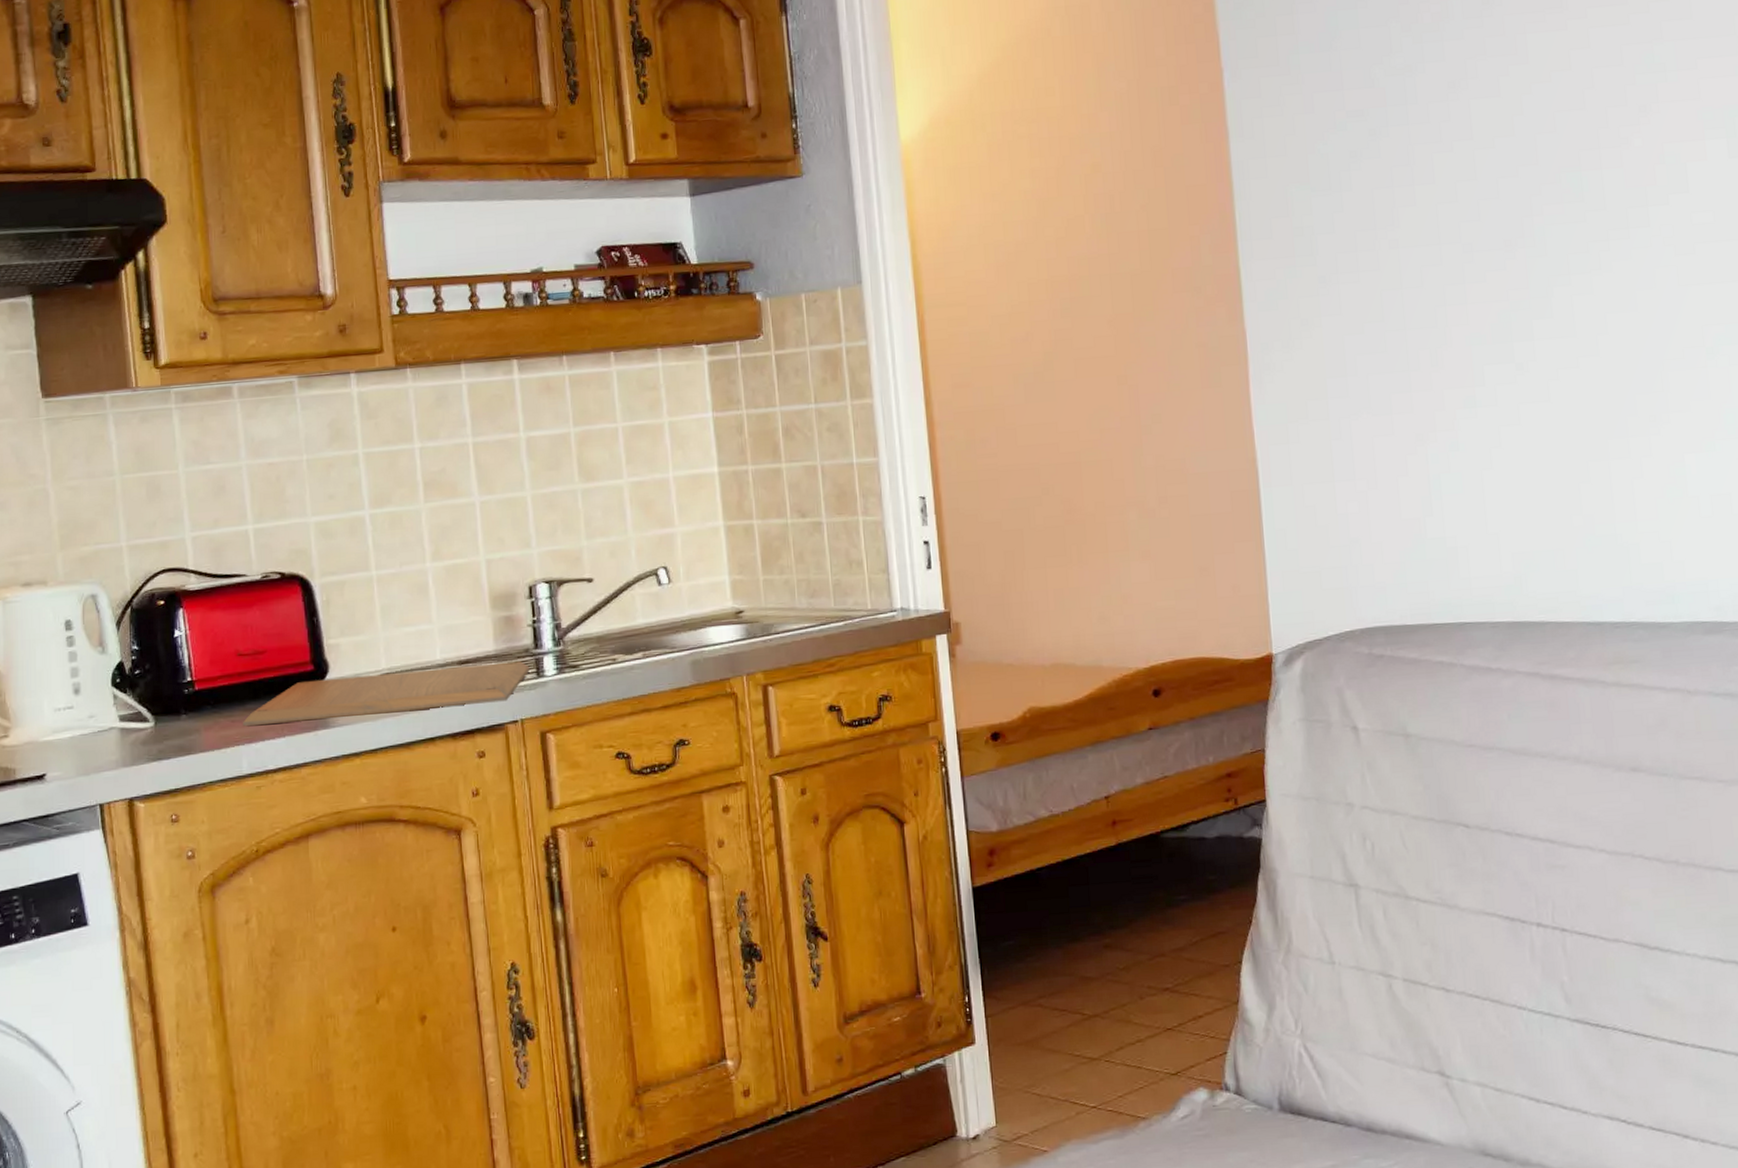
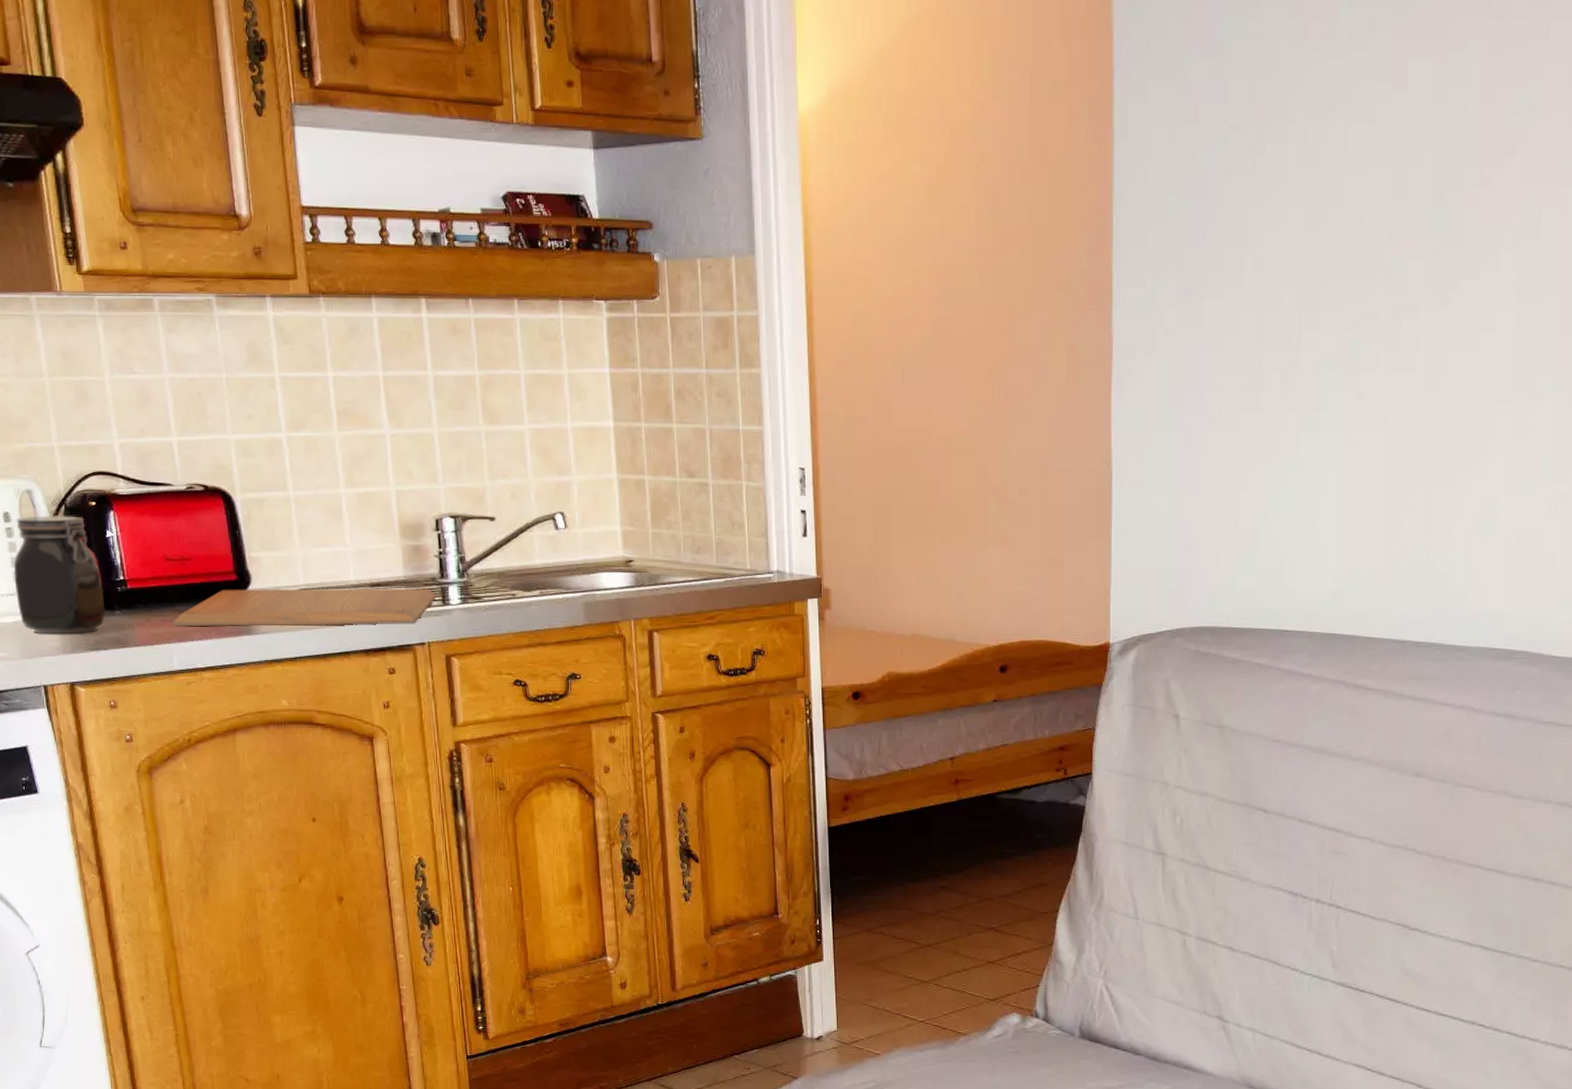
jar: none [73,617,171,749] -> present [13,515,106,635]

